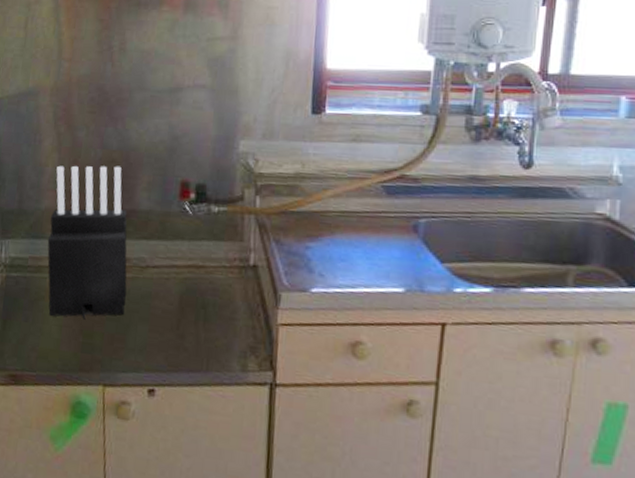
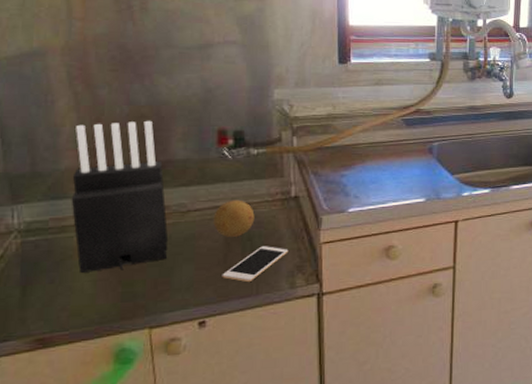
fruit: none [169,260,211,302] -> present [213,200,255,237]
cell phone: none [173,317,243,355] -> present [222,246,289,282]

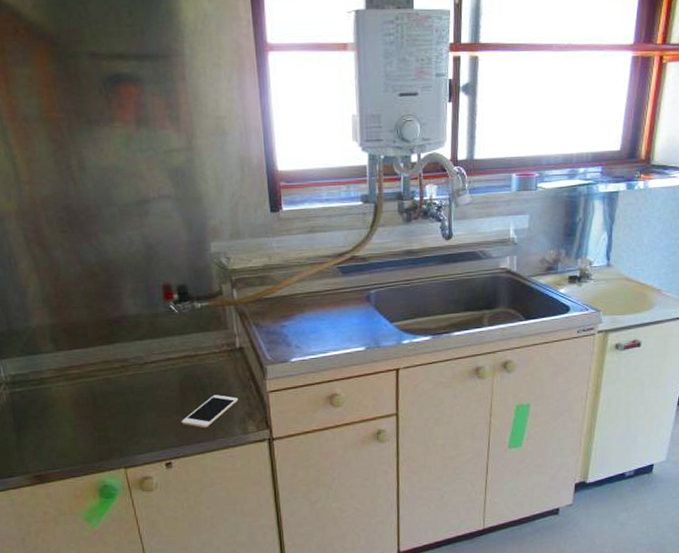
knife block: present [71,120,169,274] -> none [39,278,132,420]
fruit: present [213,200,255,237] -> none [168,352,205,387]

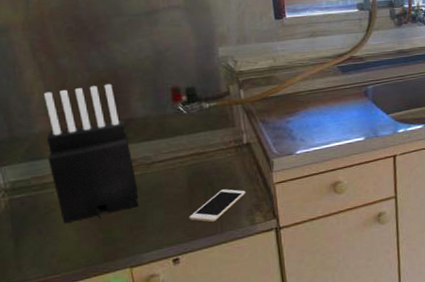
knife block: none [39,278,132,420] -> present [44,83,139,224]

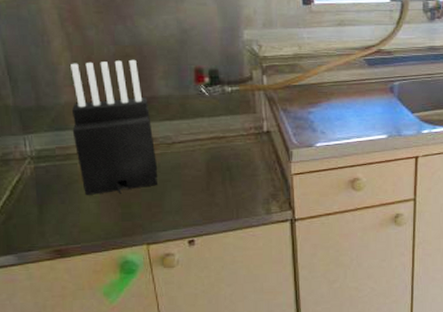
cell phone: present [189,189,246,222] -> none [206,176,263,207]

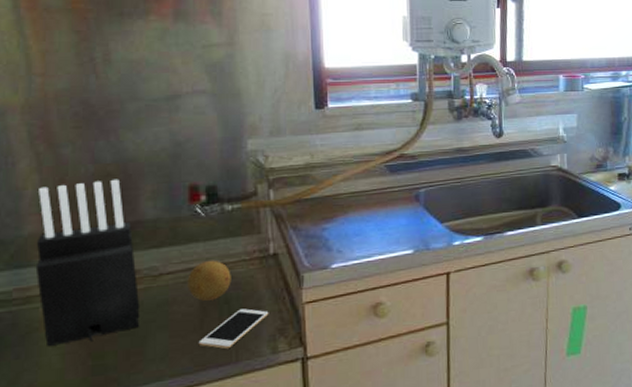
fruit: none [195,133,232,167] -> present [187,260,231,301]
cell phone: none [206,176,263,207] -> present [198,308,269,349]

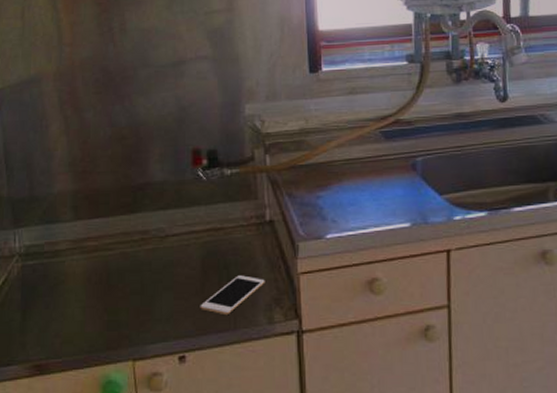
knife block: present [35,179,140,347] -> none [62,142,149,300]
fruit: present [187,260,231,301] -> none [190,224,230,265]

